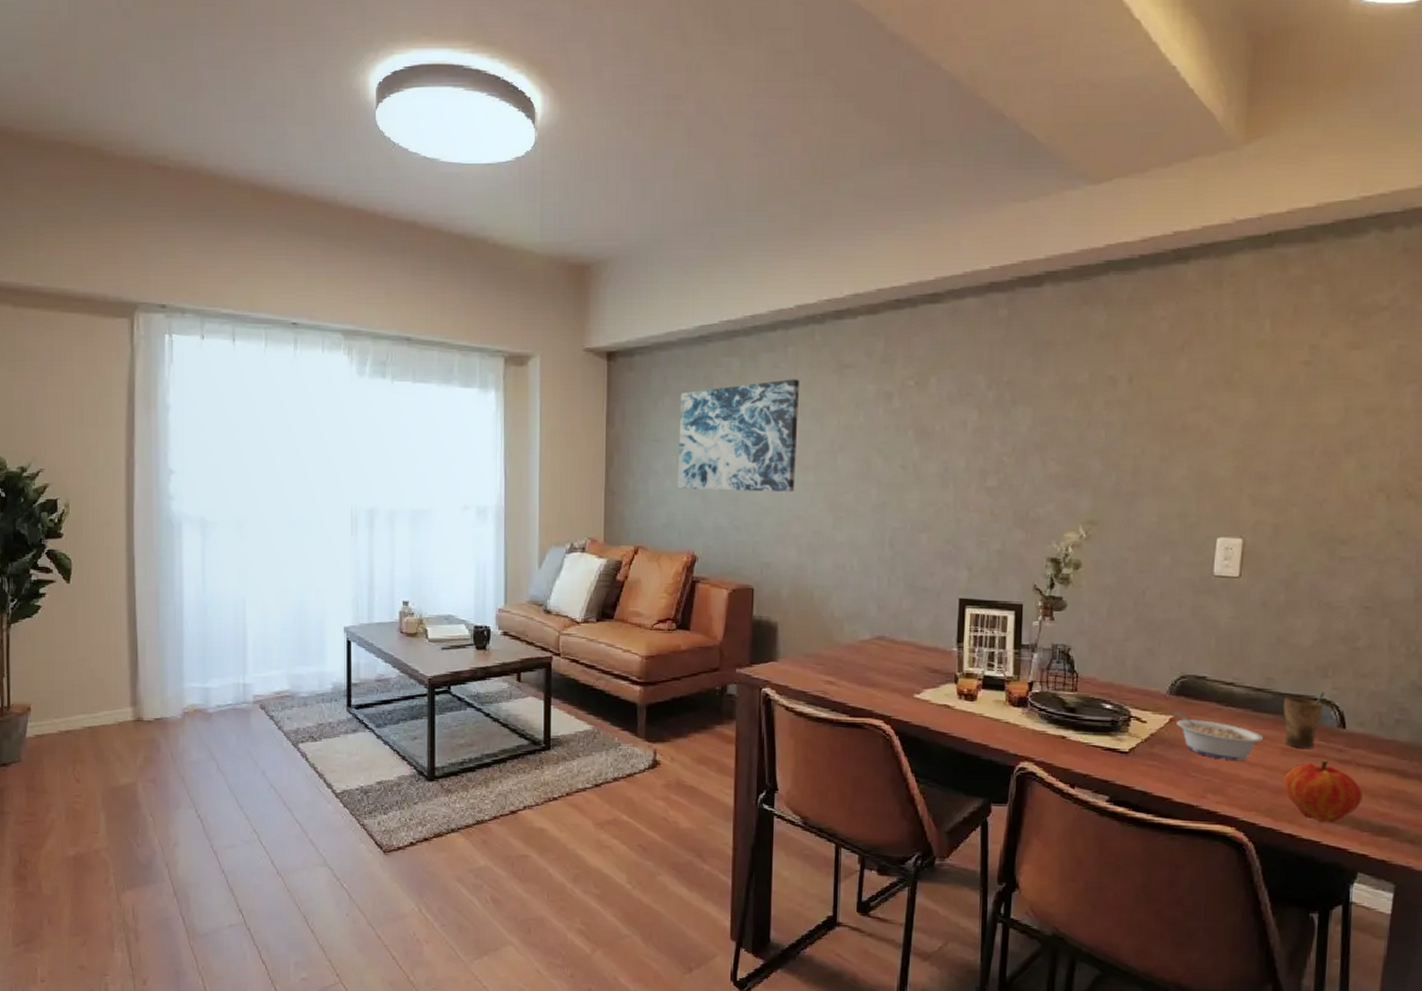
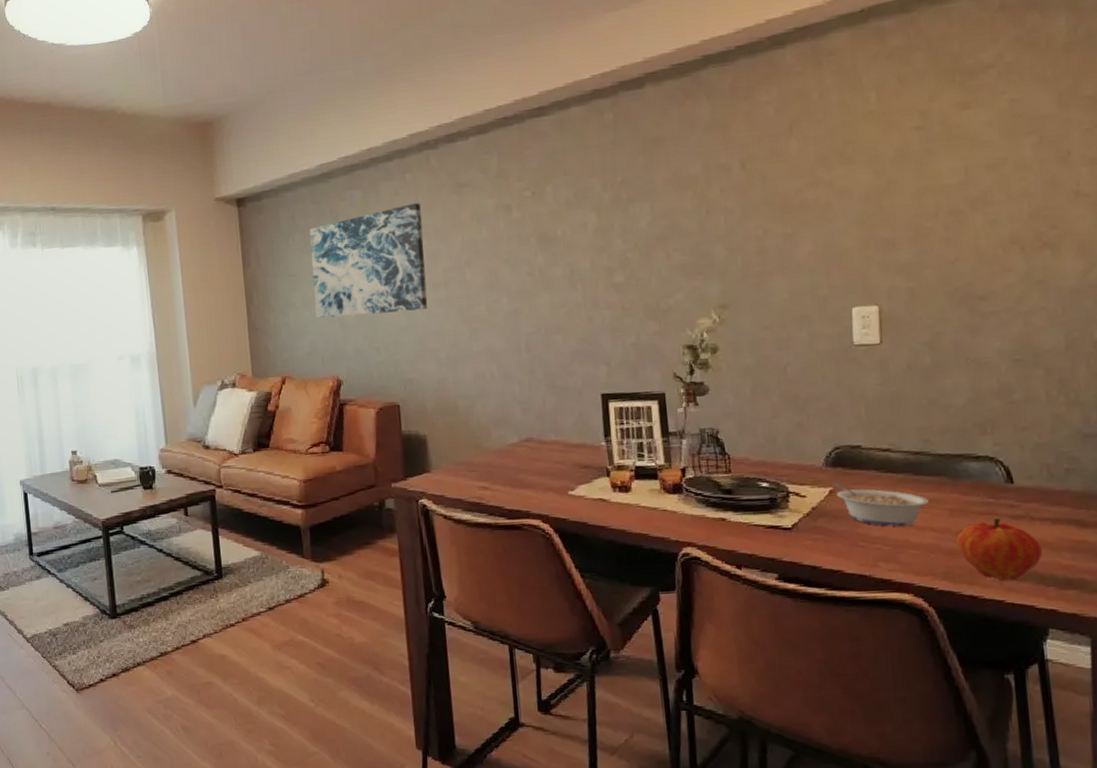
cup: present [1283,692,1325,749] -> none [944,448,987,508]

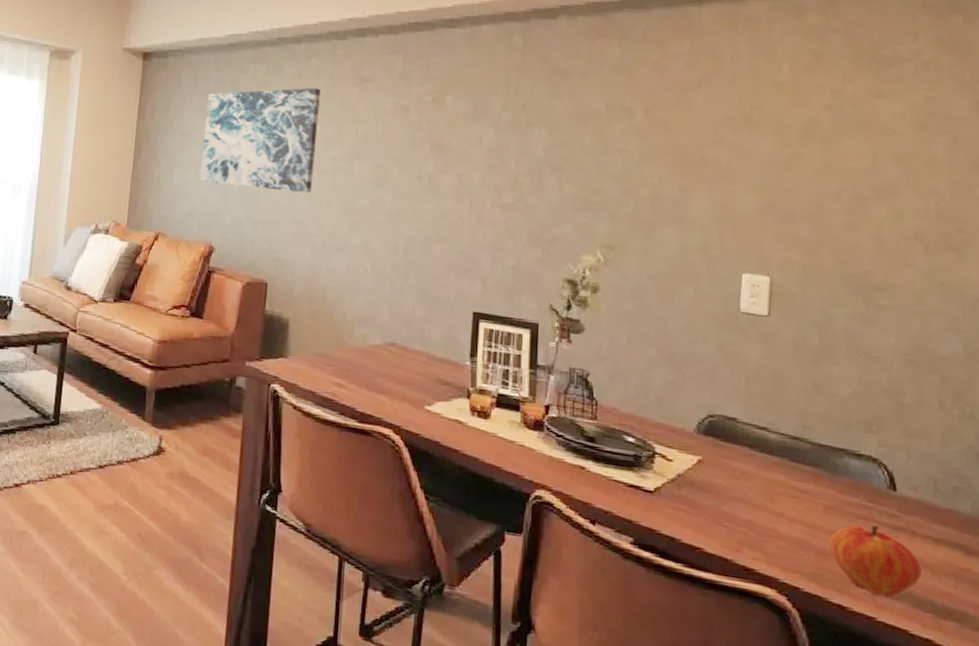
legume: present [832,481,930,527] -> none [701,451,804,515]

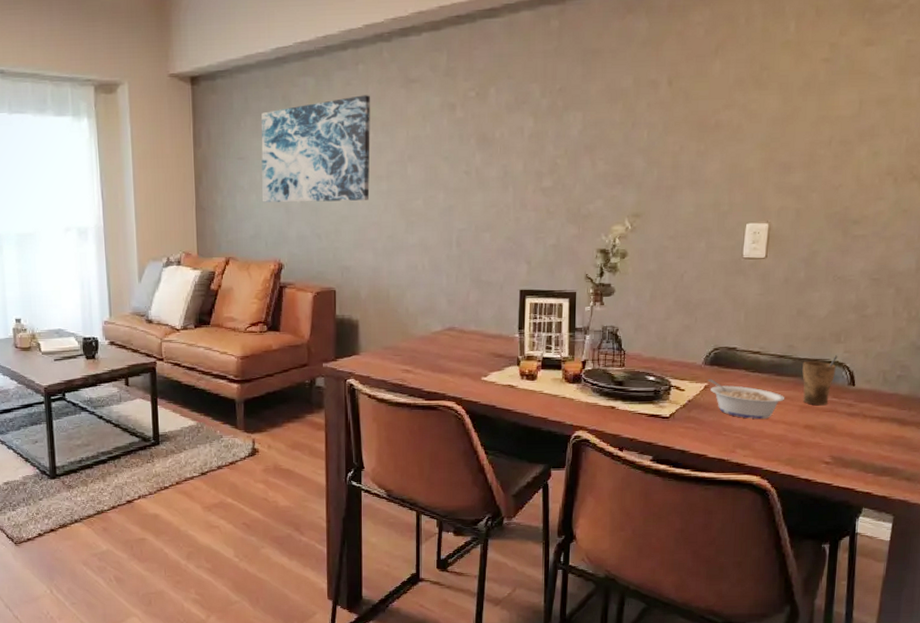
legume: none [701,451,804,515] -> present [707,378,785,419]
cup: none [824,447,870,511] -> present [802,355,838,406]
fruit: present [829,524,921,597] -> none [801,414,868,468]

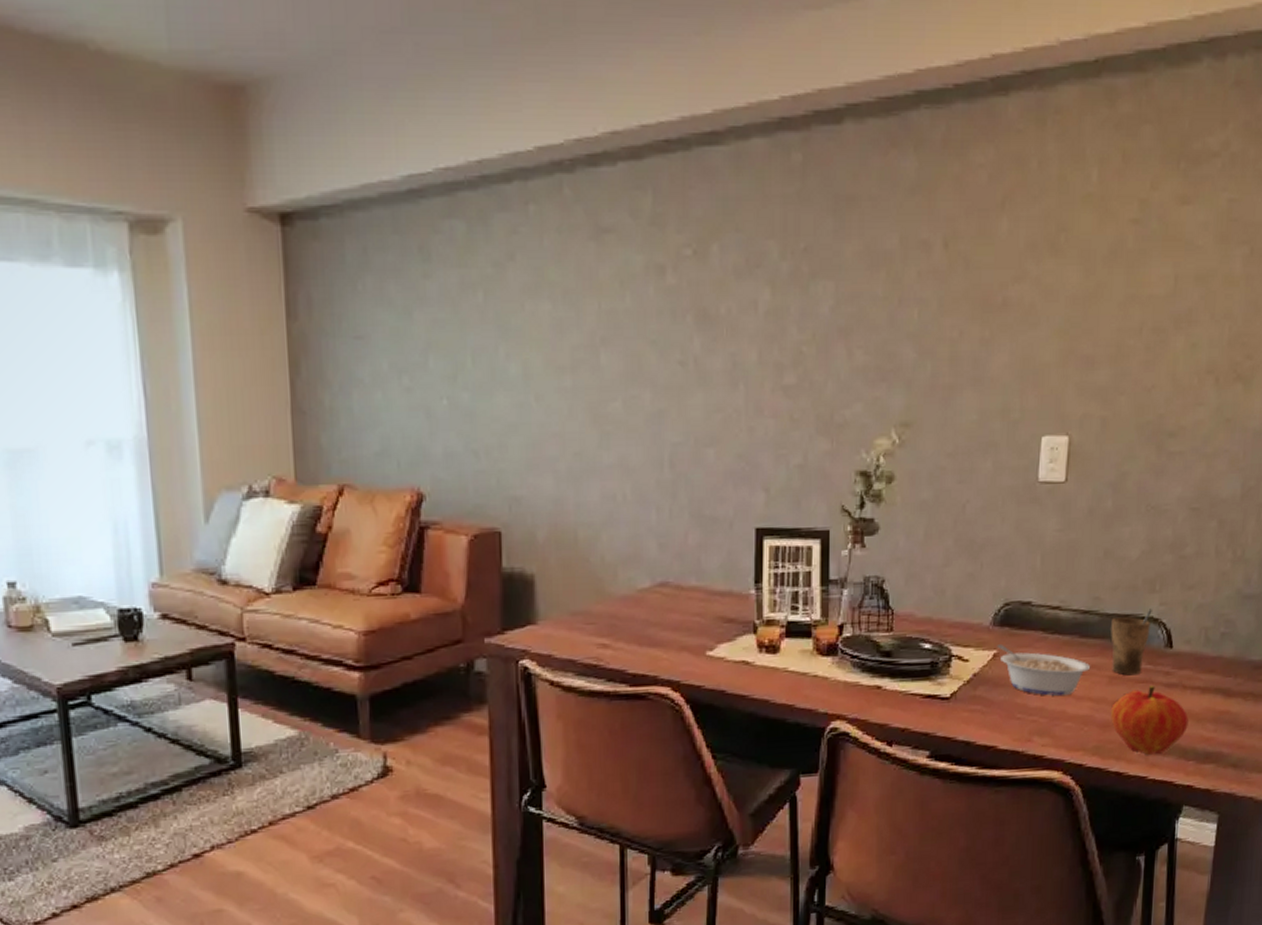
wall art: present [261,95,370,203] -> none [387,249,548,405]
fruit: none [801,414,868,468] -> present [1111,686,1189,756]

